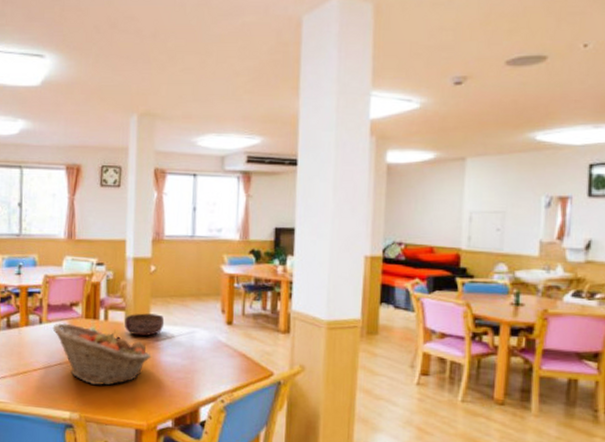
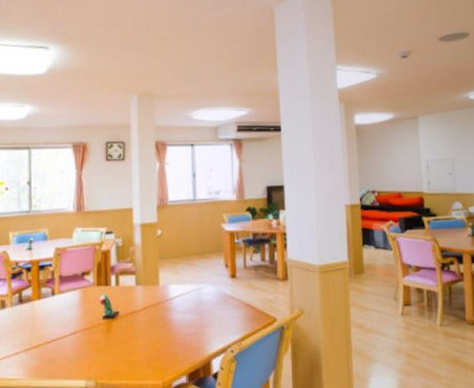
fruit basket: present [52,323,151,386] -> none [65,292,163,350]
bowl: present [125,313,165,336] -> none [136,275,173,297]

